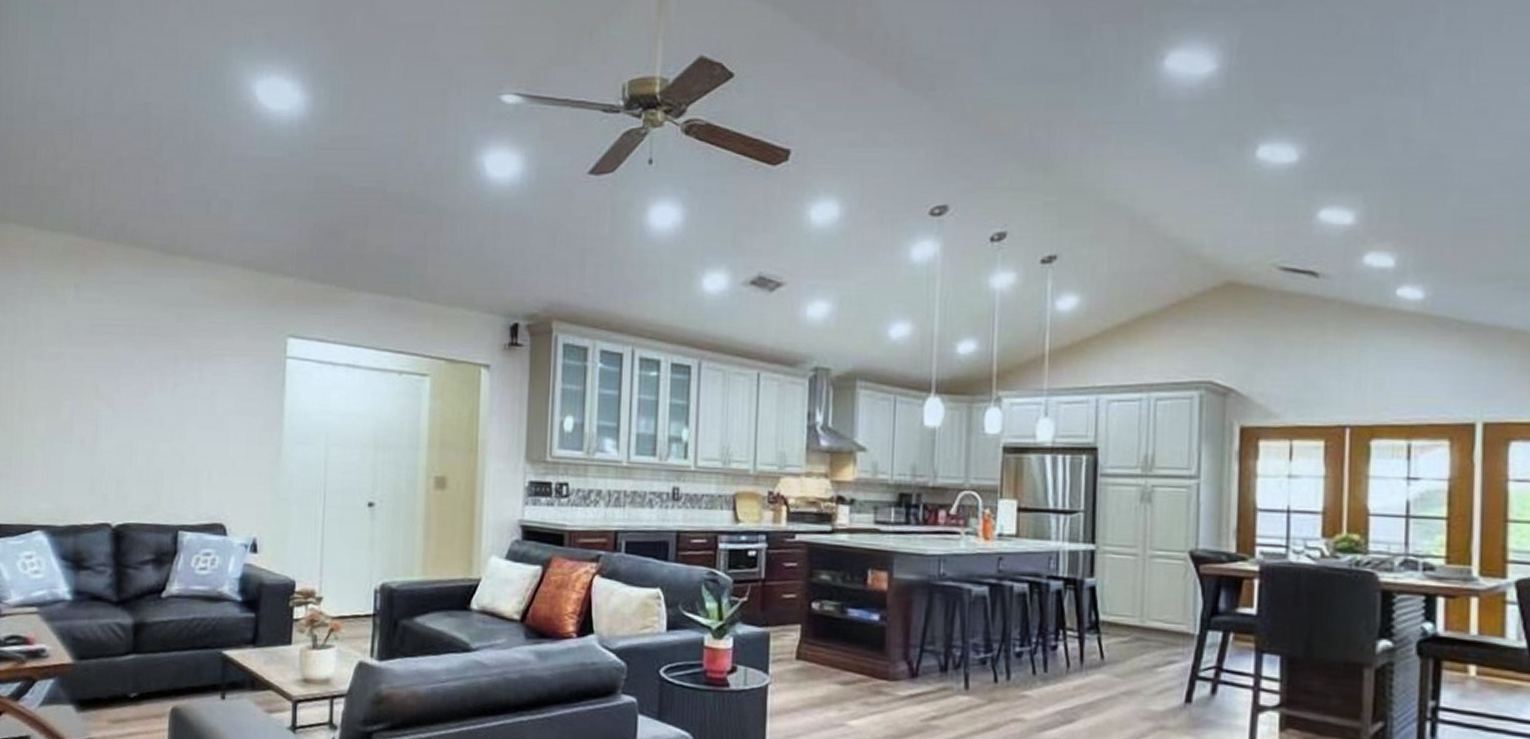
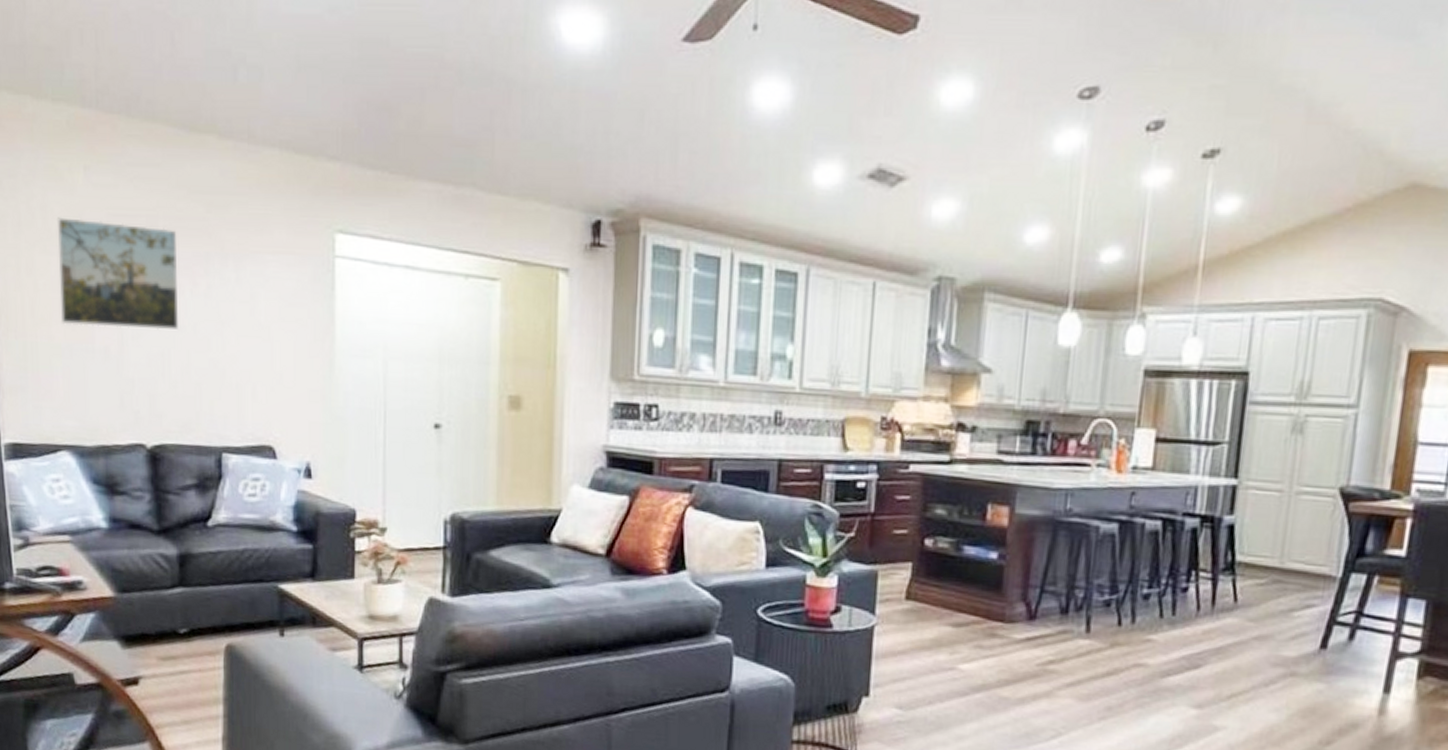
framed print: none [44,327,151,423] -> present [57,217,178,330]

